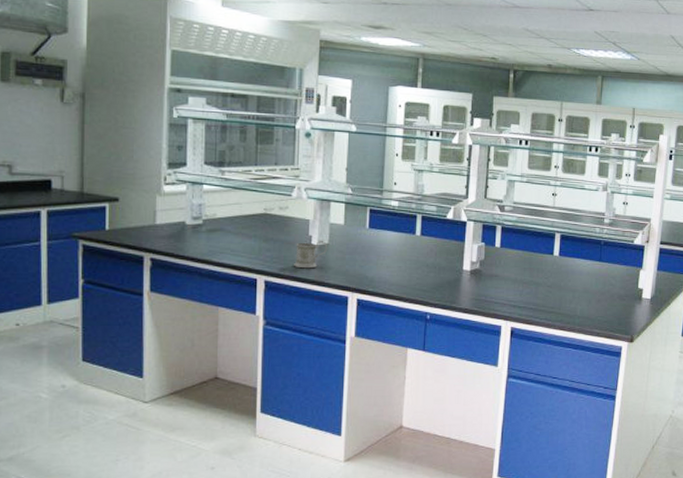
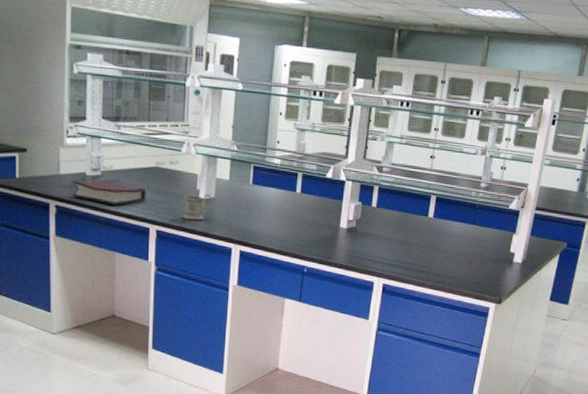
hardback book: none [171,229,253,256] -> present [73,180,146,206]

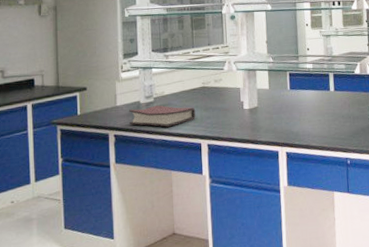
mug: present [183,194,214,221] -> none [230,104,258,131]

